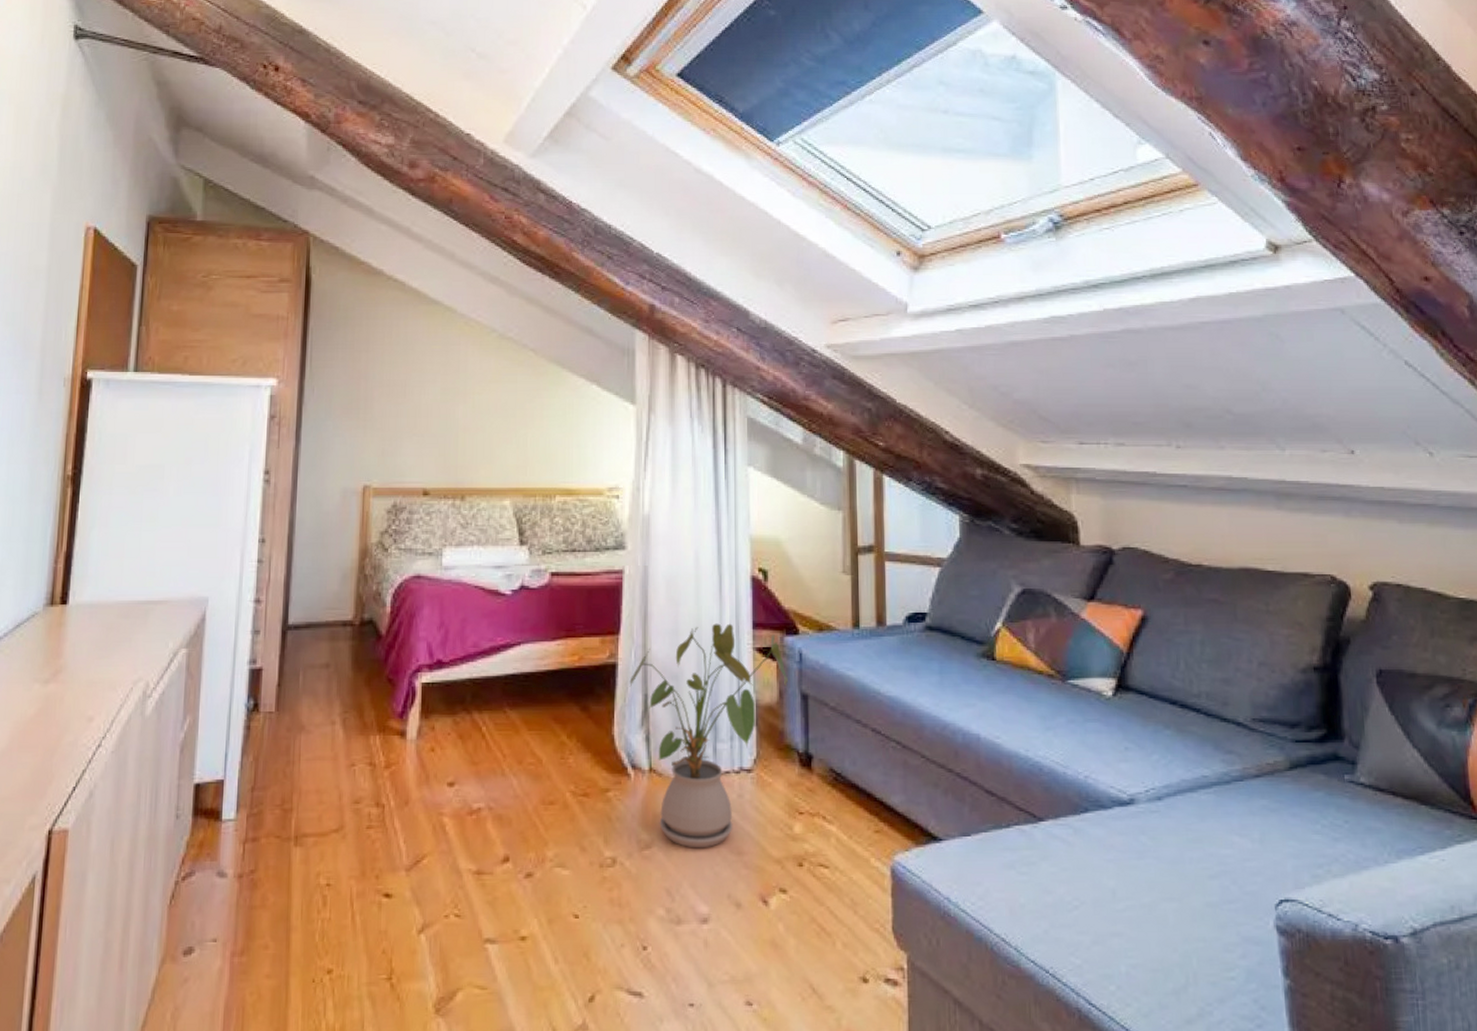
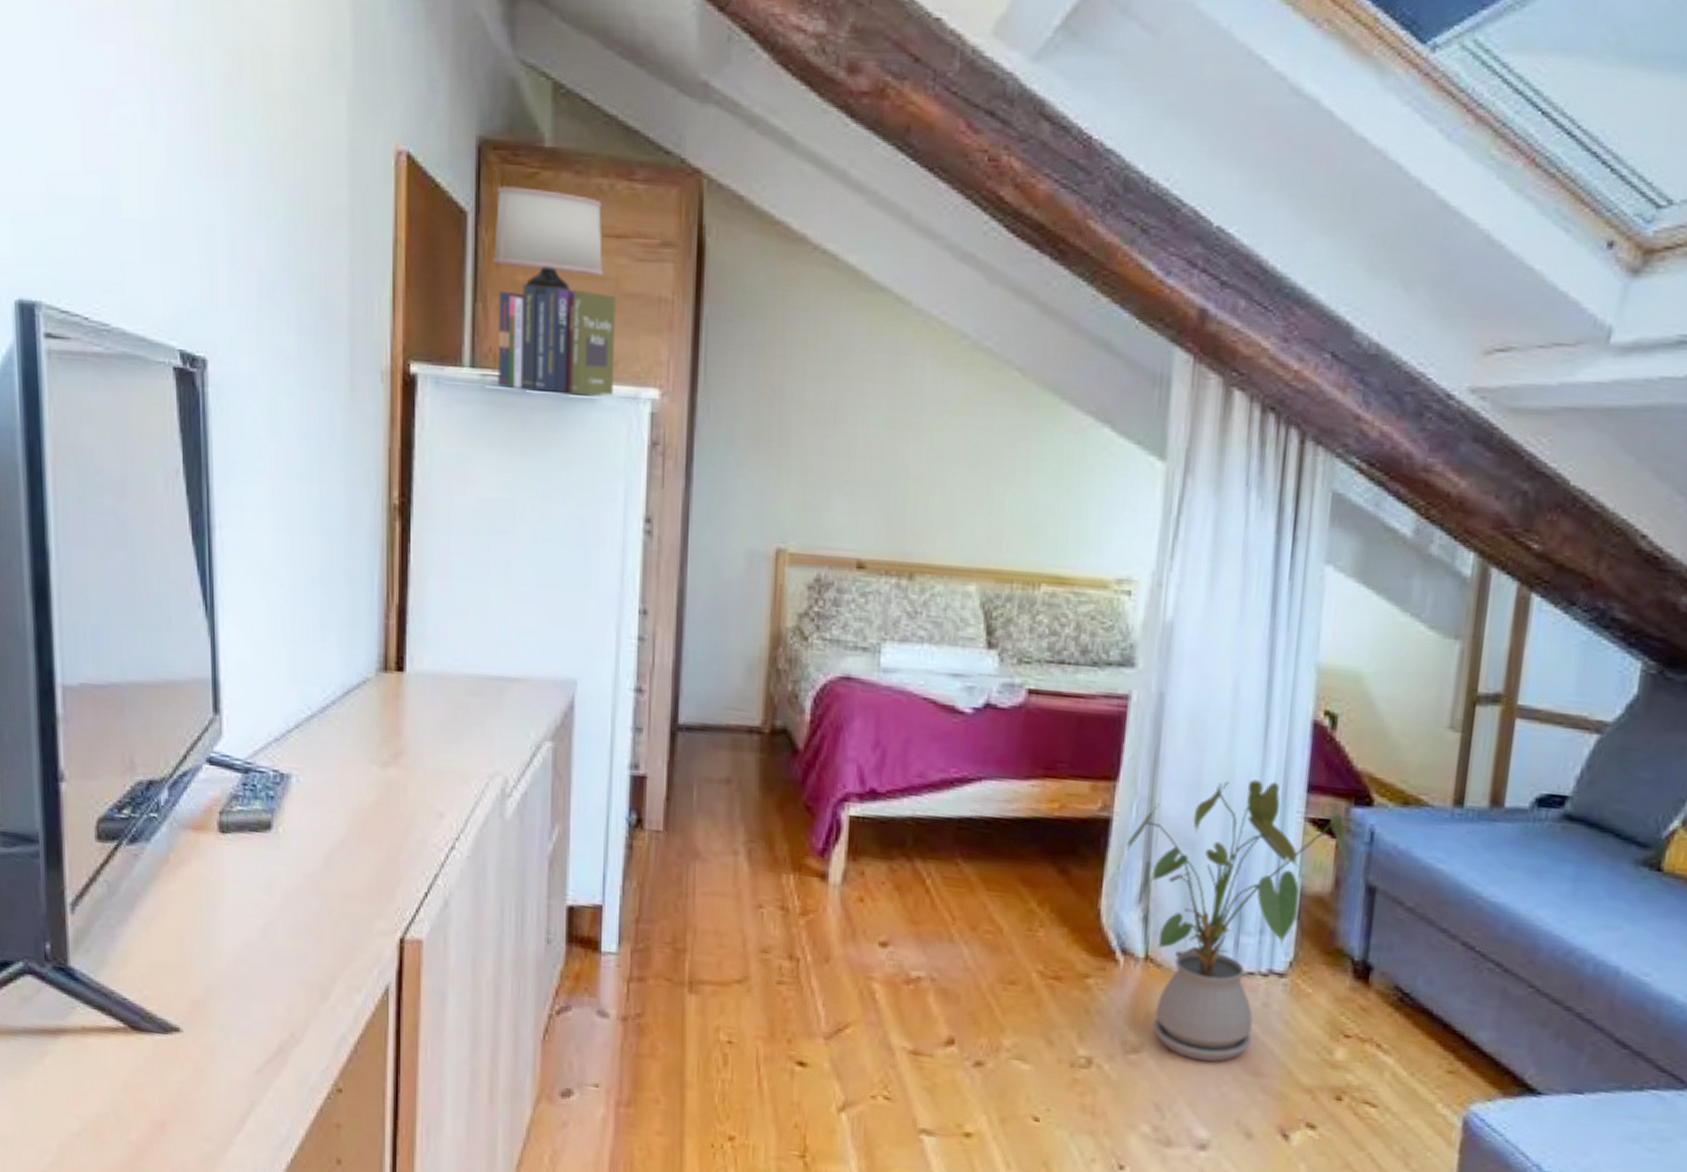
table lamp: none [155,247,237,315] -> present [492,186,604,291]
books: none [155,312,246,386] -> present [498,284,616,396]

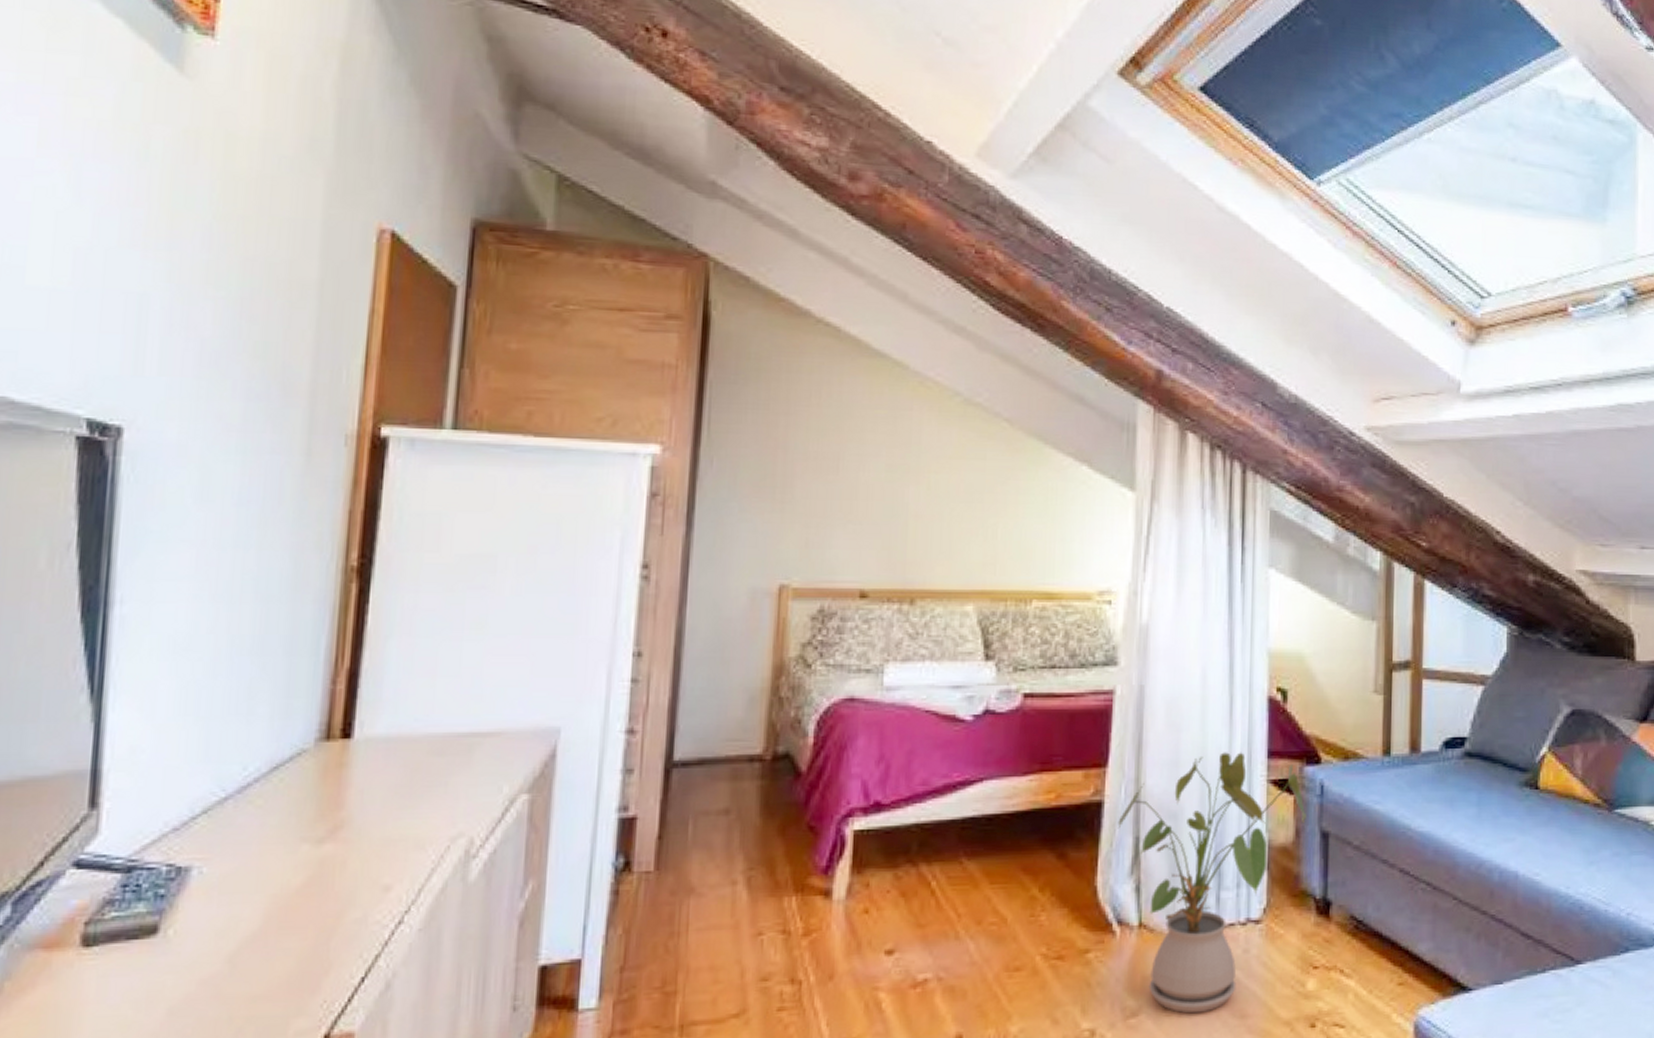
table lamp: present [492,186,604,291] -> none [483,263,605,357]
books: present [498,284,616,396] -> none [483,352,618,453]

